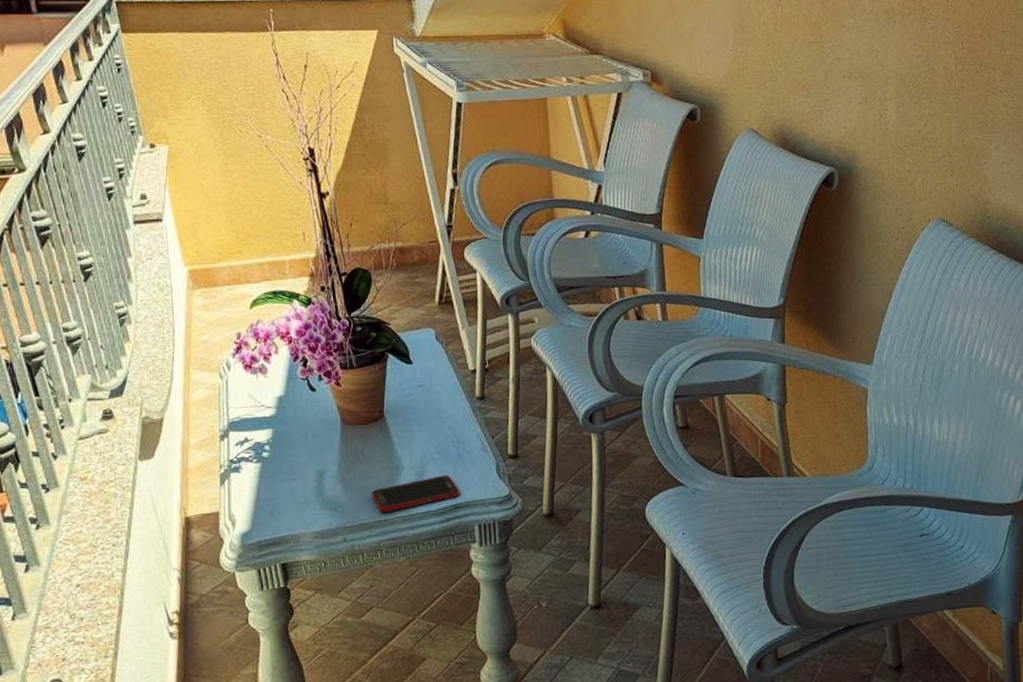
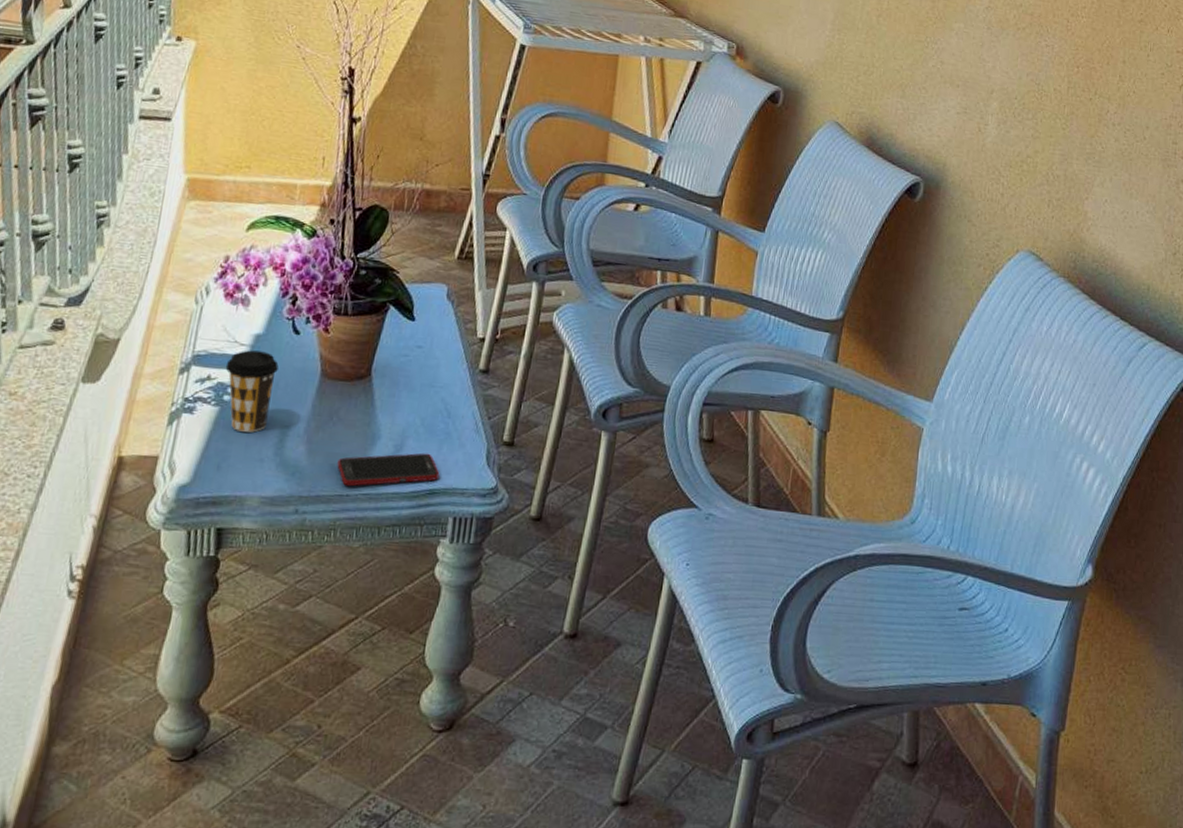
coffee cup: none [258,410,304,481] -> present [225,350,279,433]

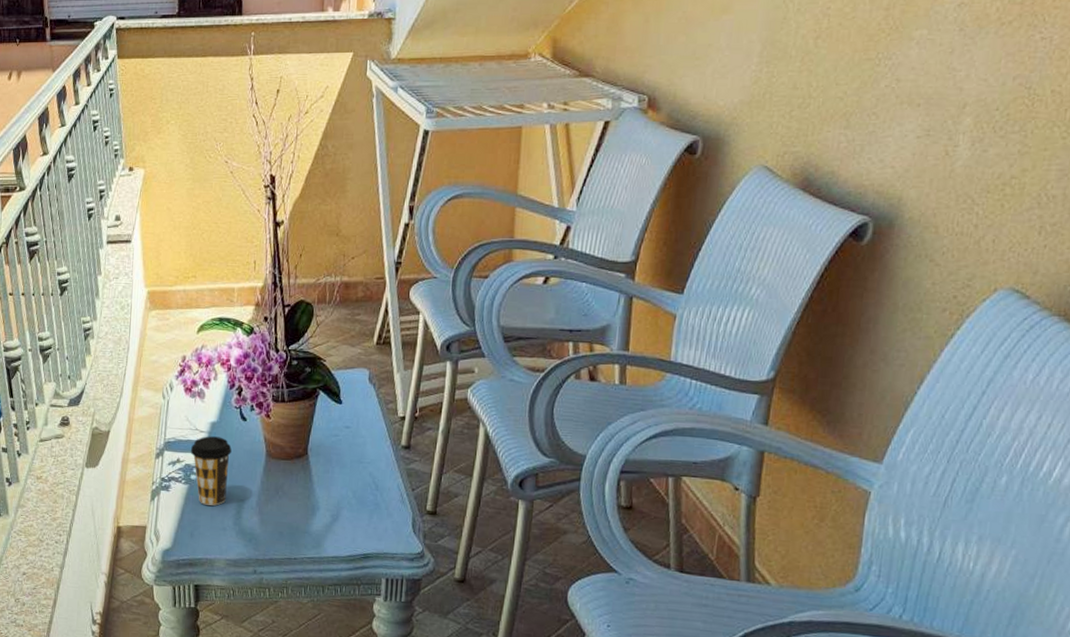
cell phone: present [337,453,440,487] -> none [285,521,372,551]

